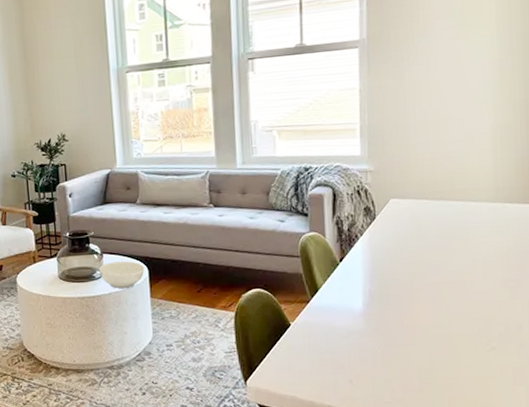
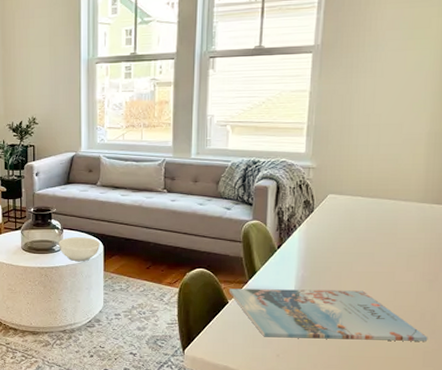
magazine: none [290,303,516,362] -> present [228,288,428,341]

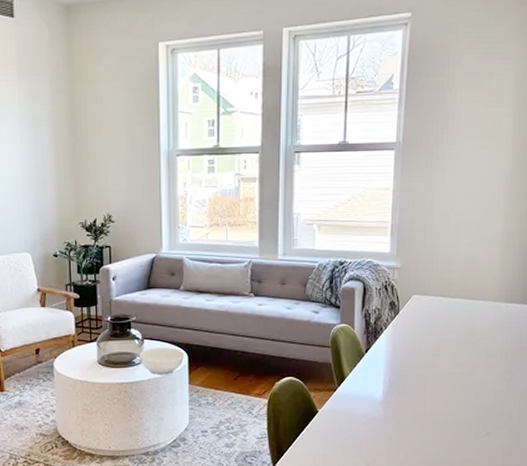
magazine: present [228,288,428,341] -> none [318,392,506,446]

